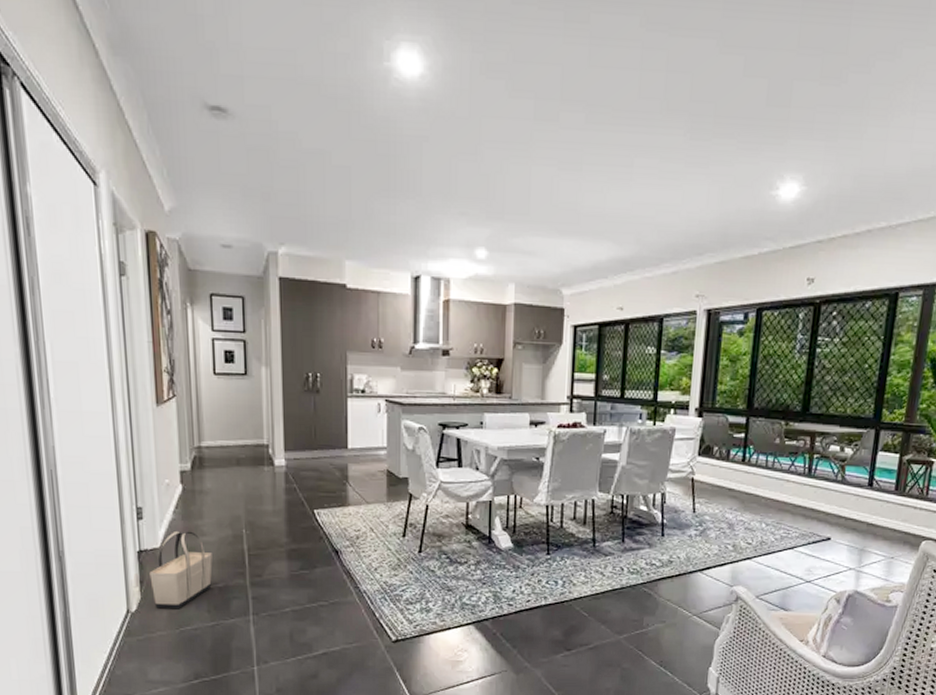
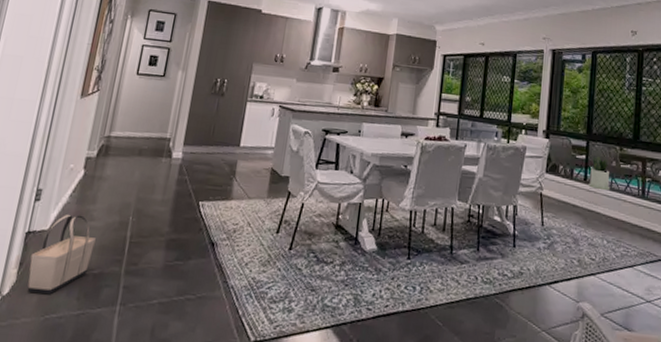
planter: none [747,433,773,471] -> present [588,156,611,191]

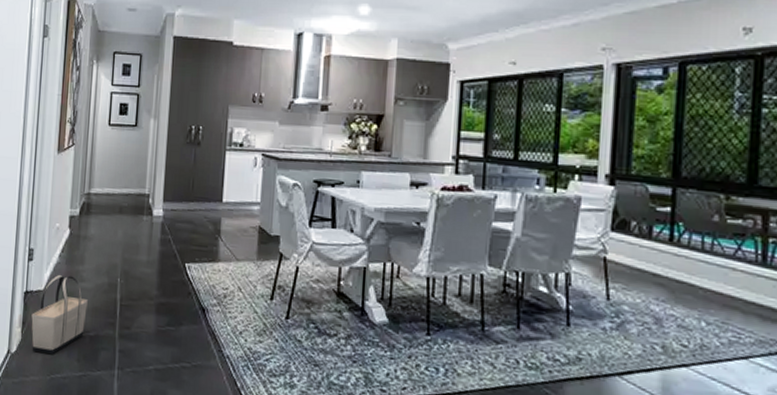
planter: present [588,156,611,191] -> none [676,208,711,256]

